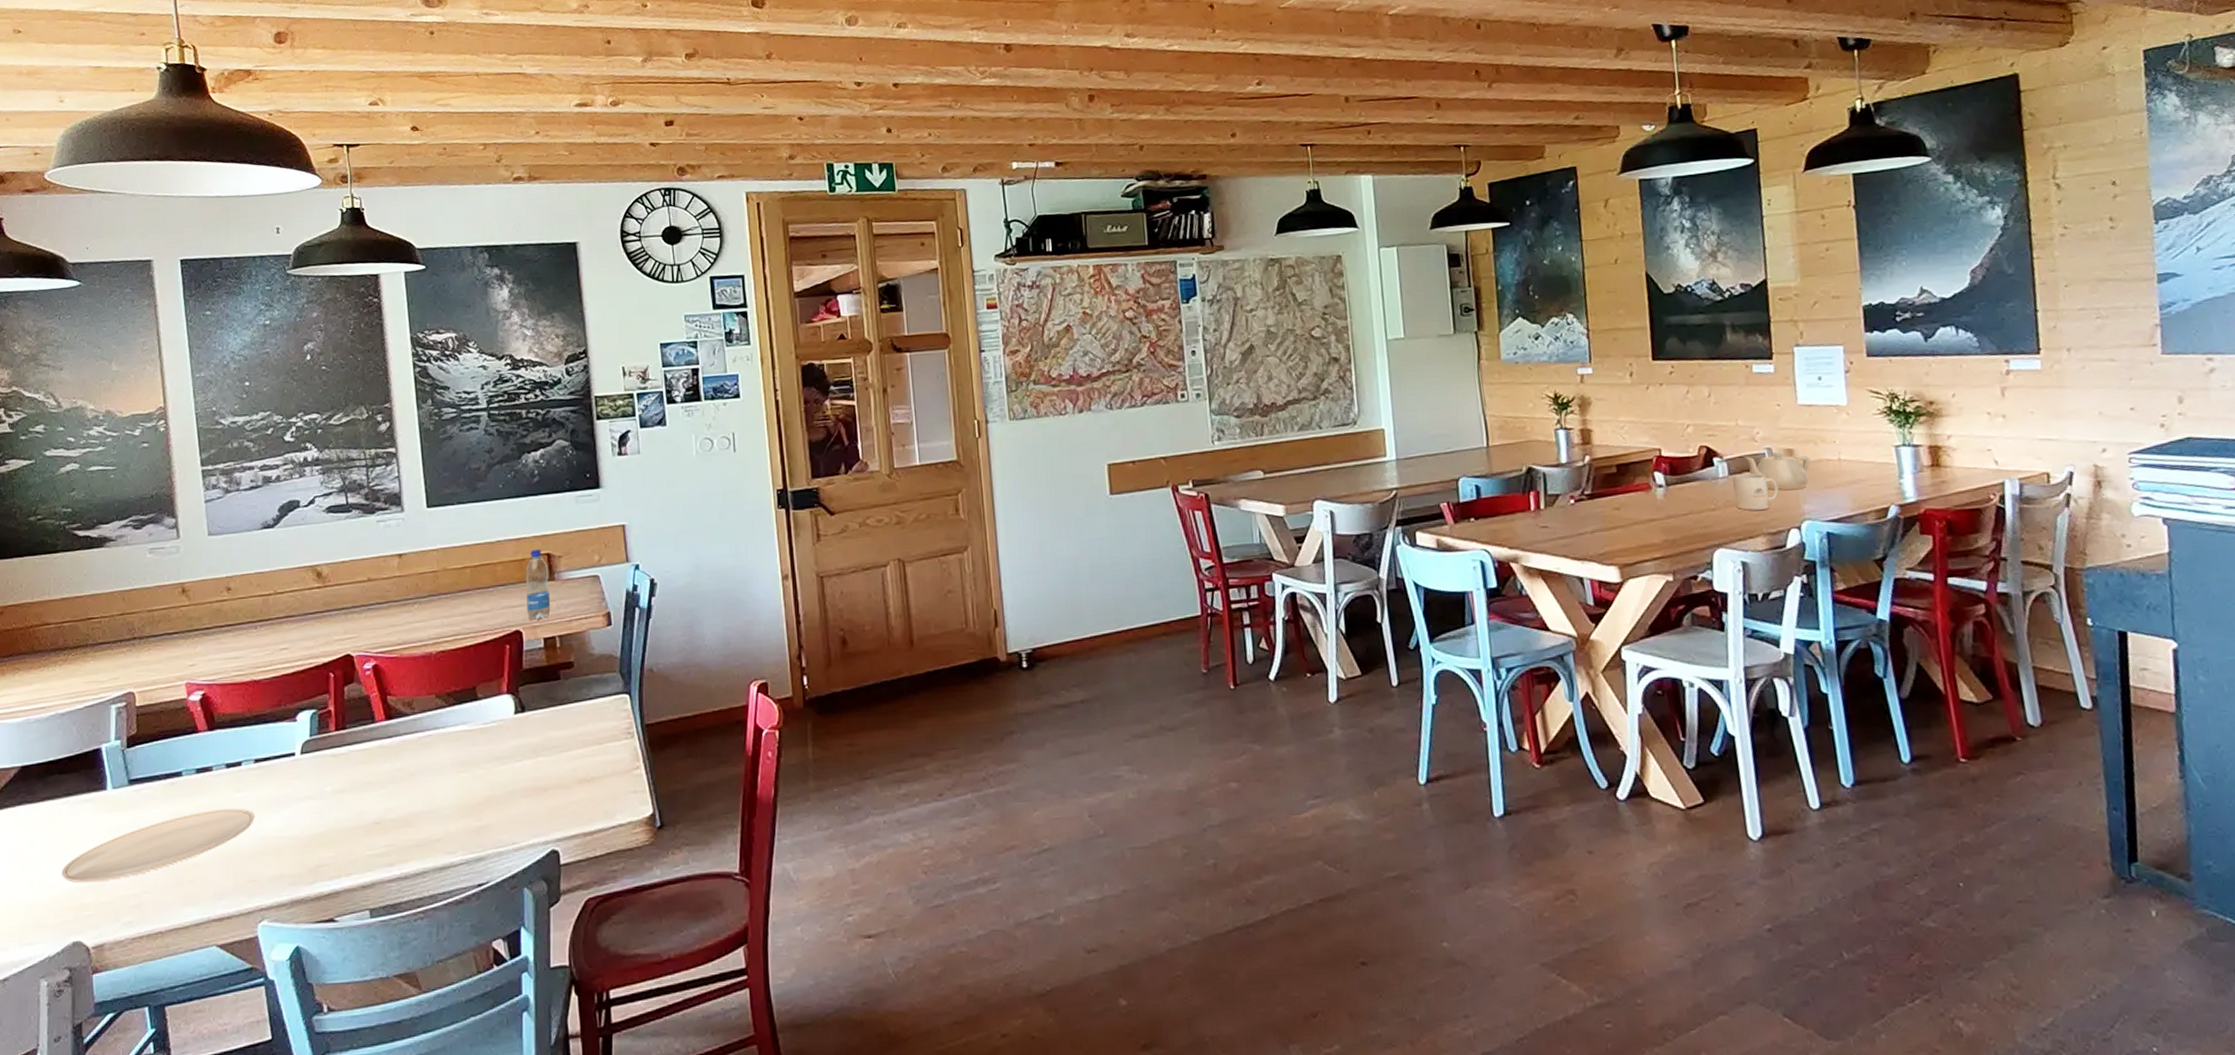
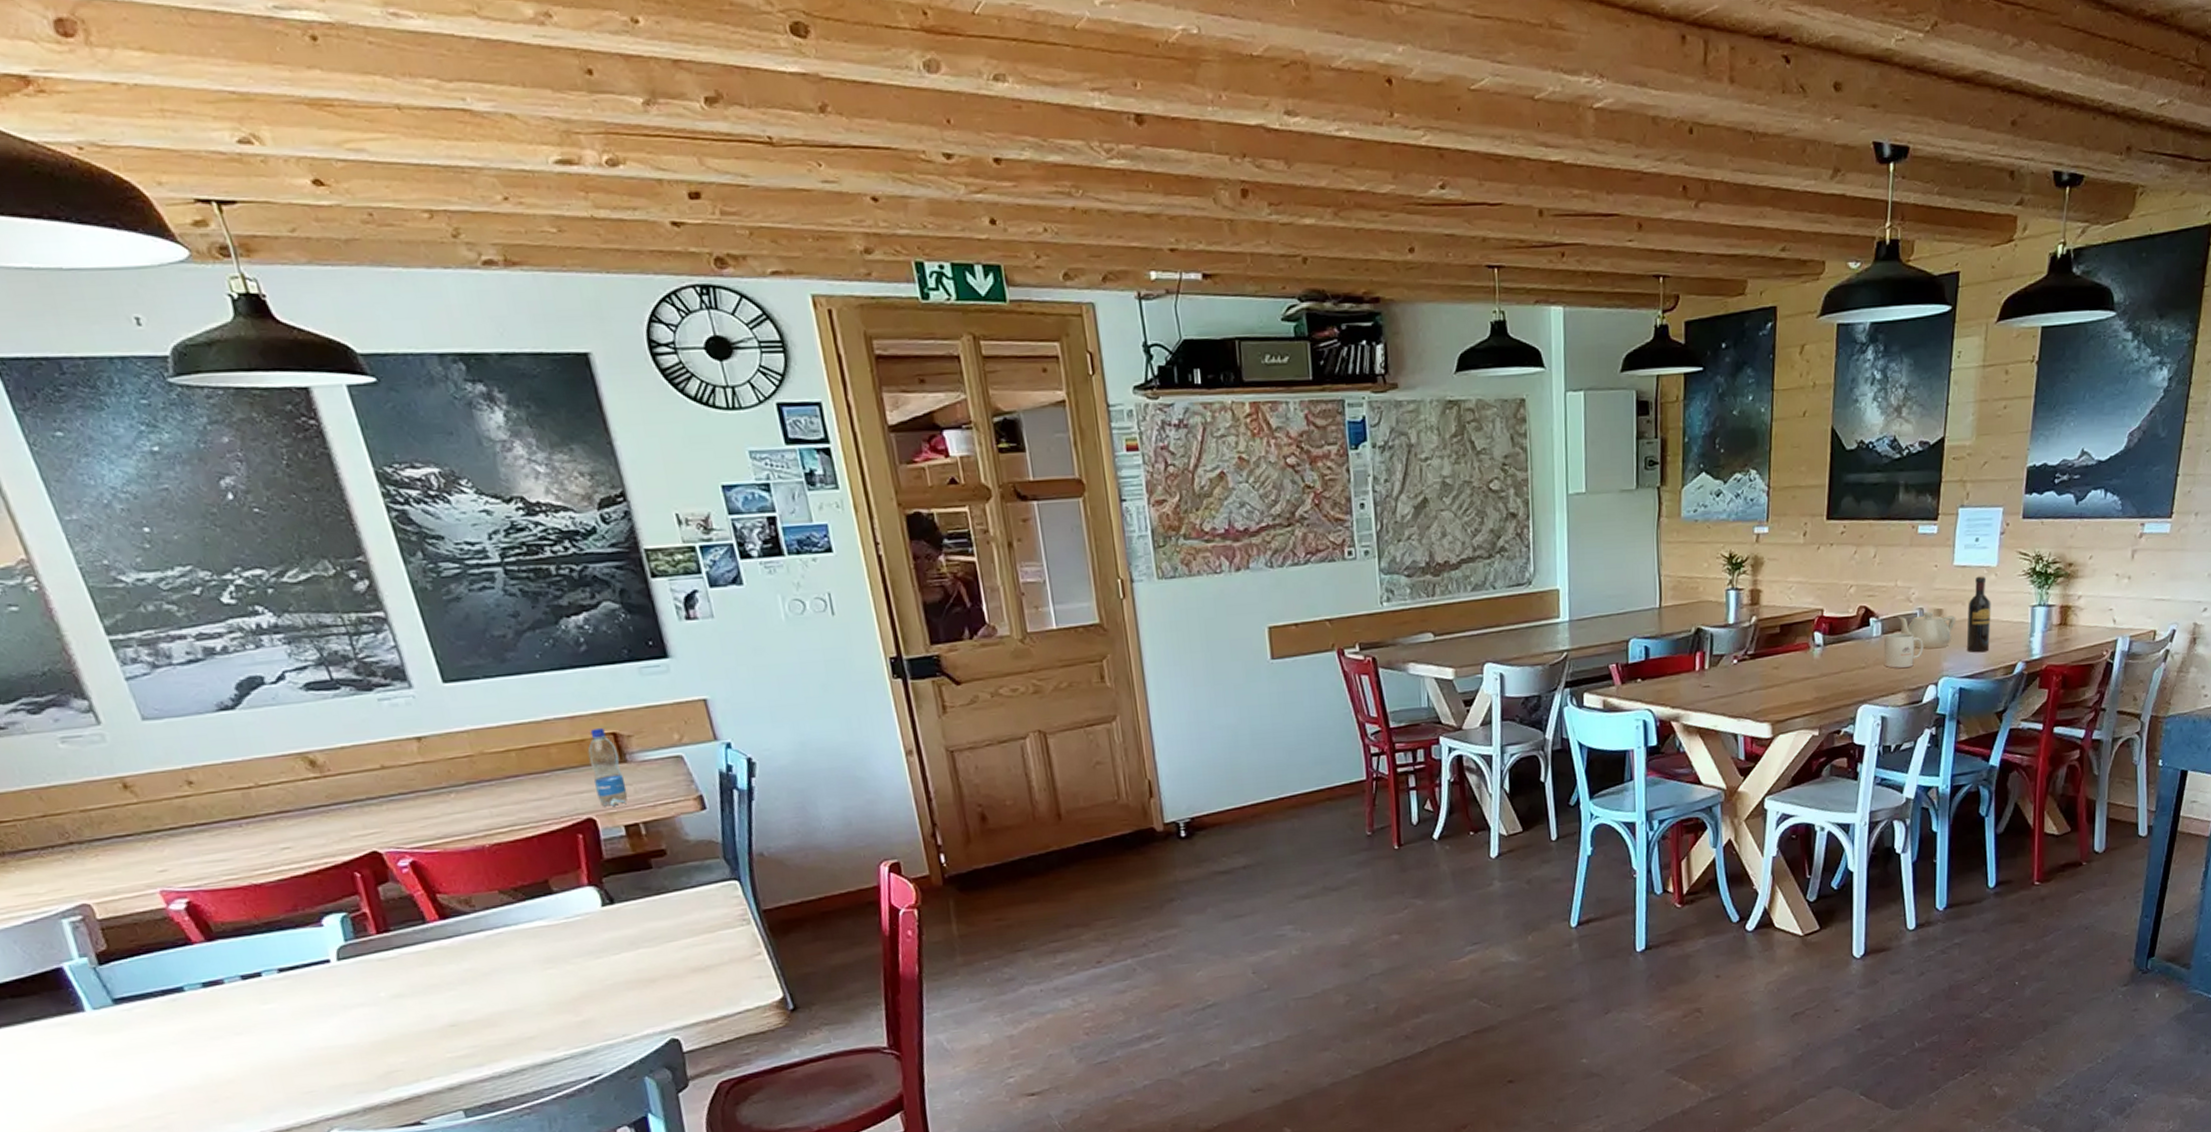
plate: present [61,808,255,883] -> none [50,1020,295,1110]
wine bottle: none [1820,415,1855,495] -> present [1966,576,1991,653]

